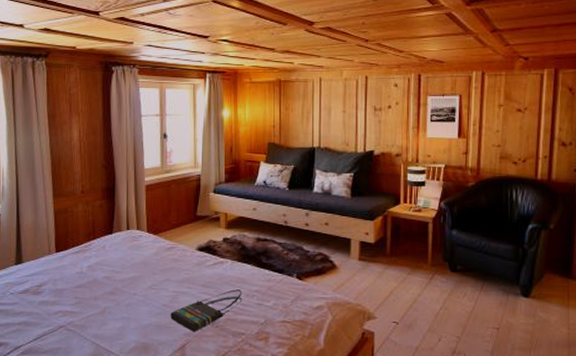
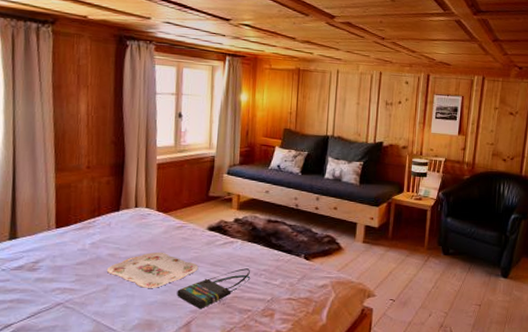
serving tray: none [103,273,190,311] -> present [106,251,199,288]

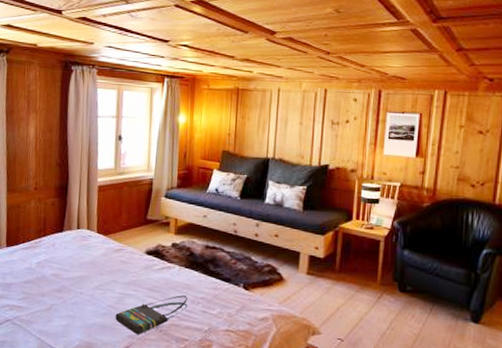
serving tray: present [106,251,199,288] -> none [50,274,137,310]

